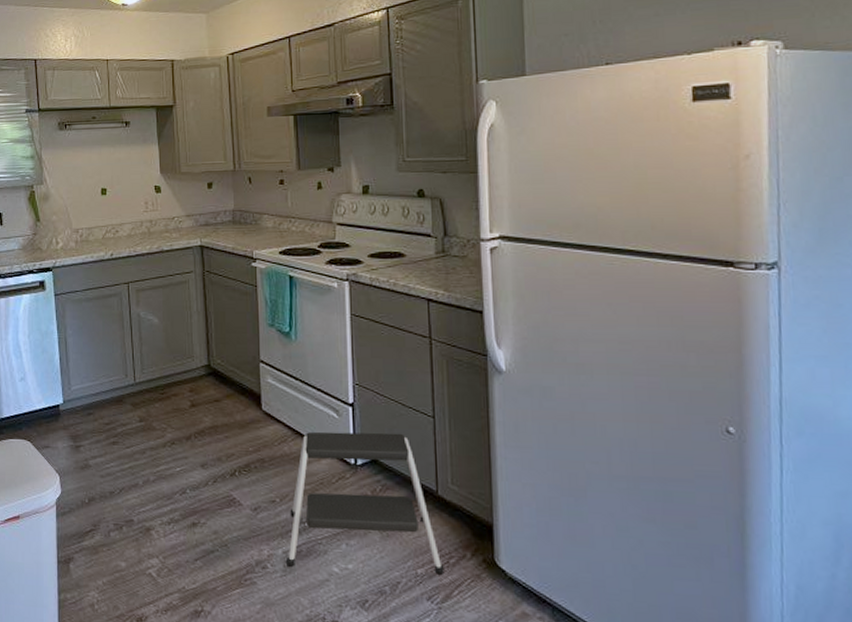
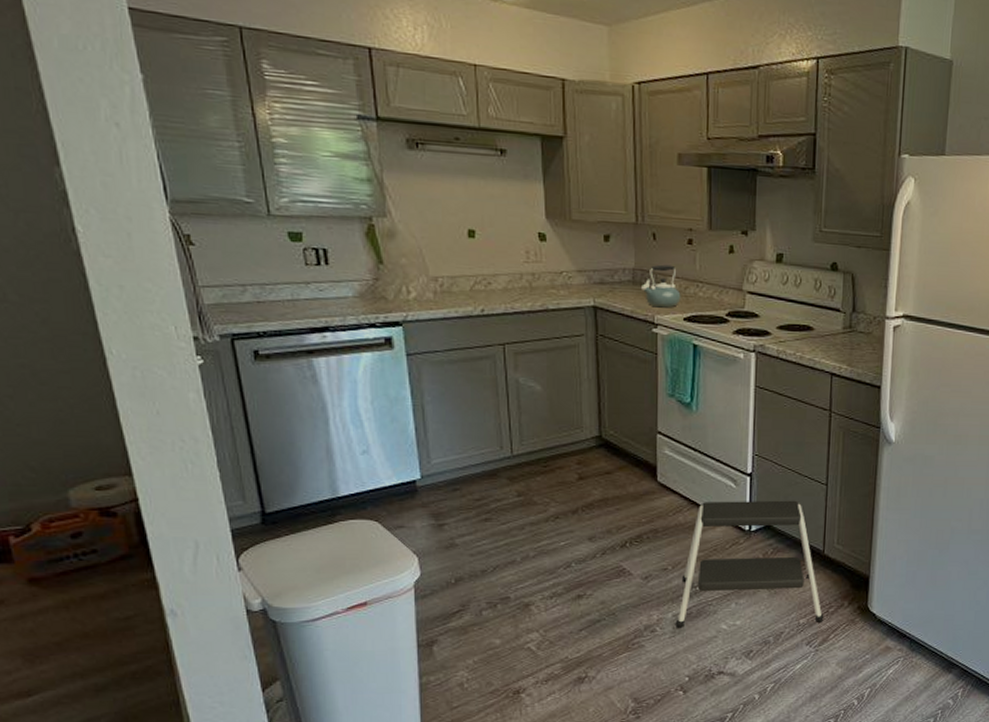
kettle: none [239,204,276,244] -> present [640,264,681,308]

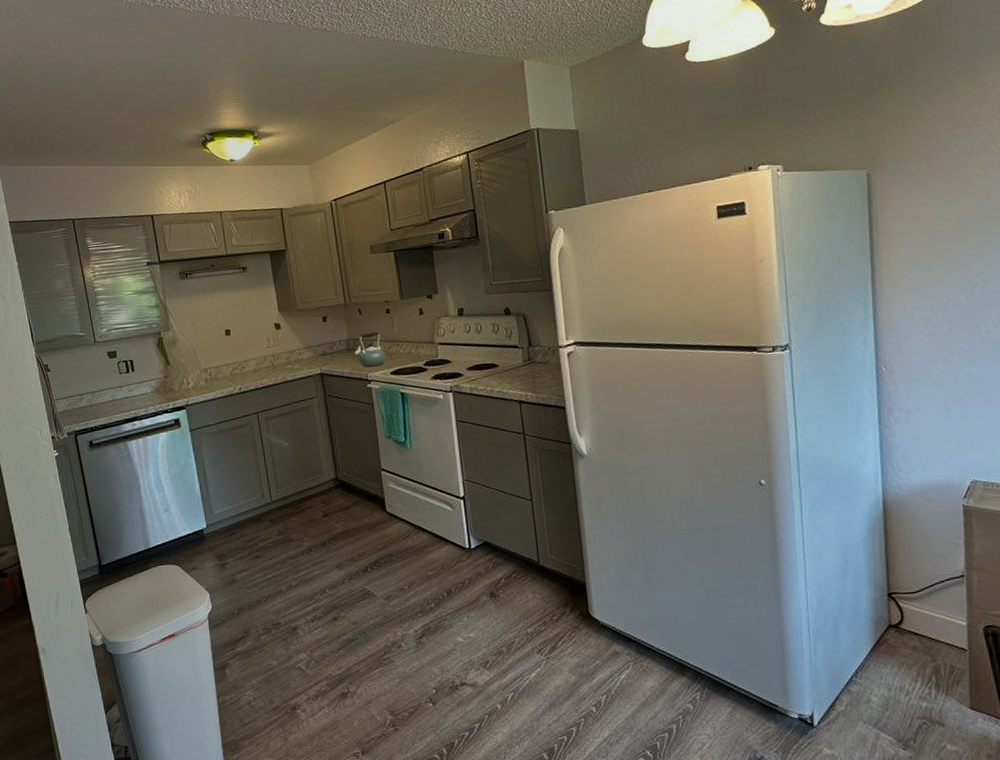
step stool: present [676,500,824,628] -> none [417,517,550,643]

